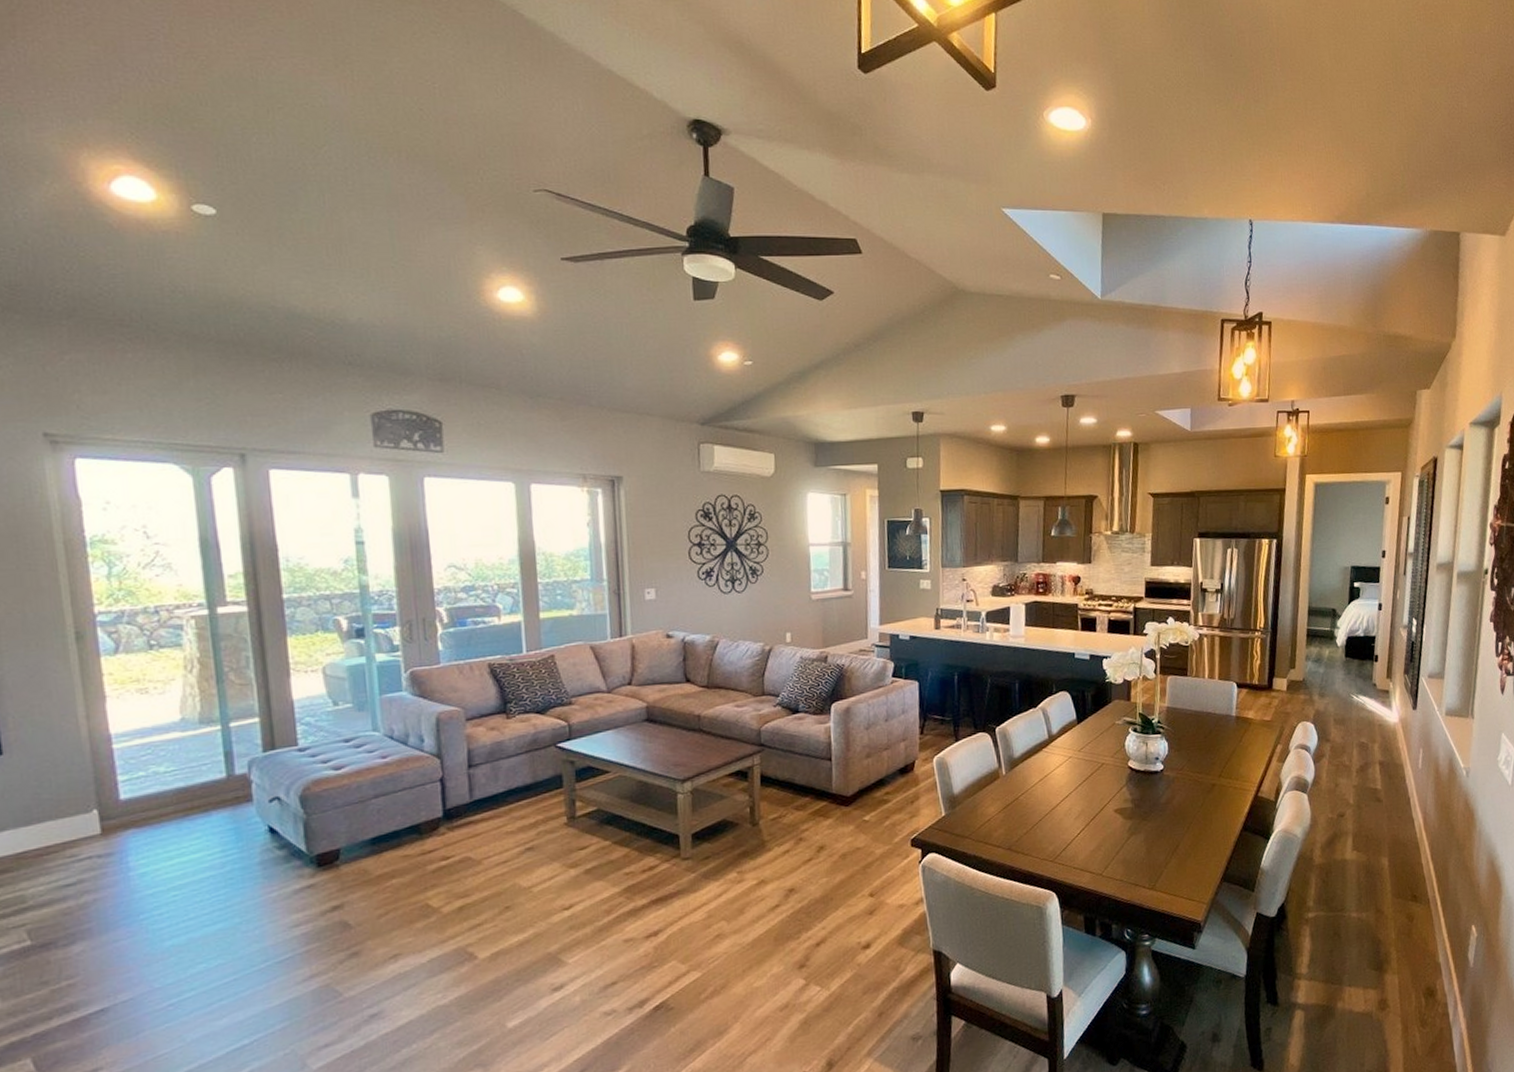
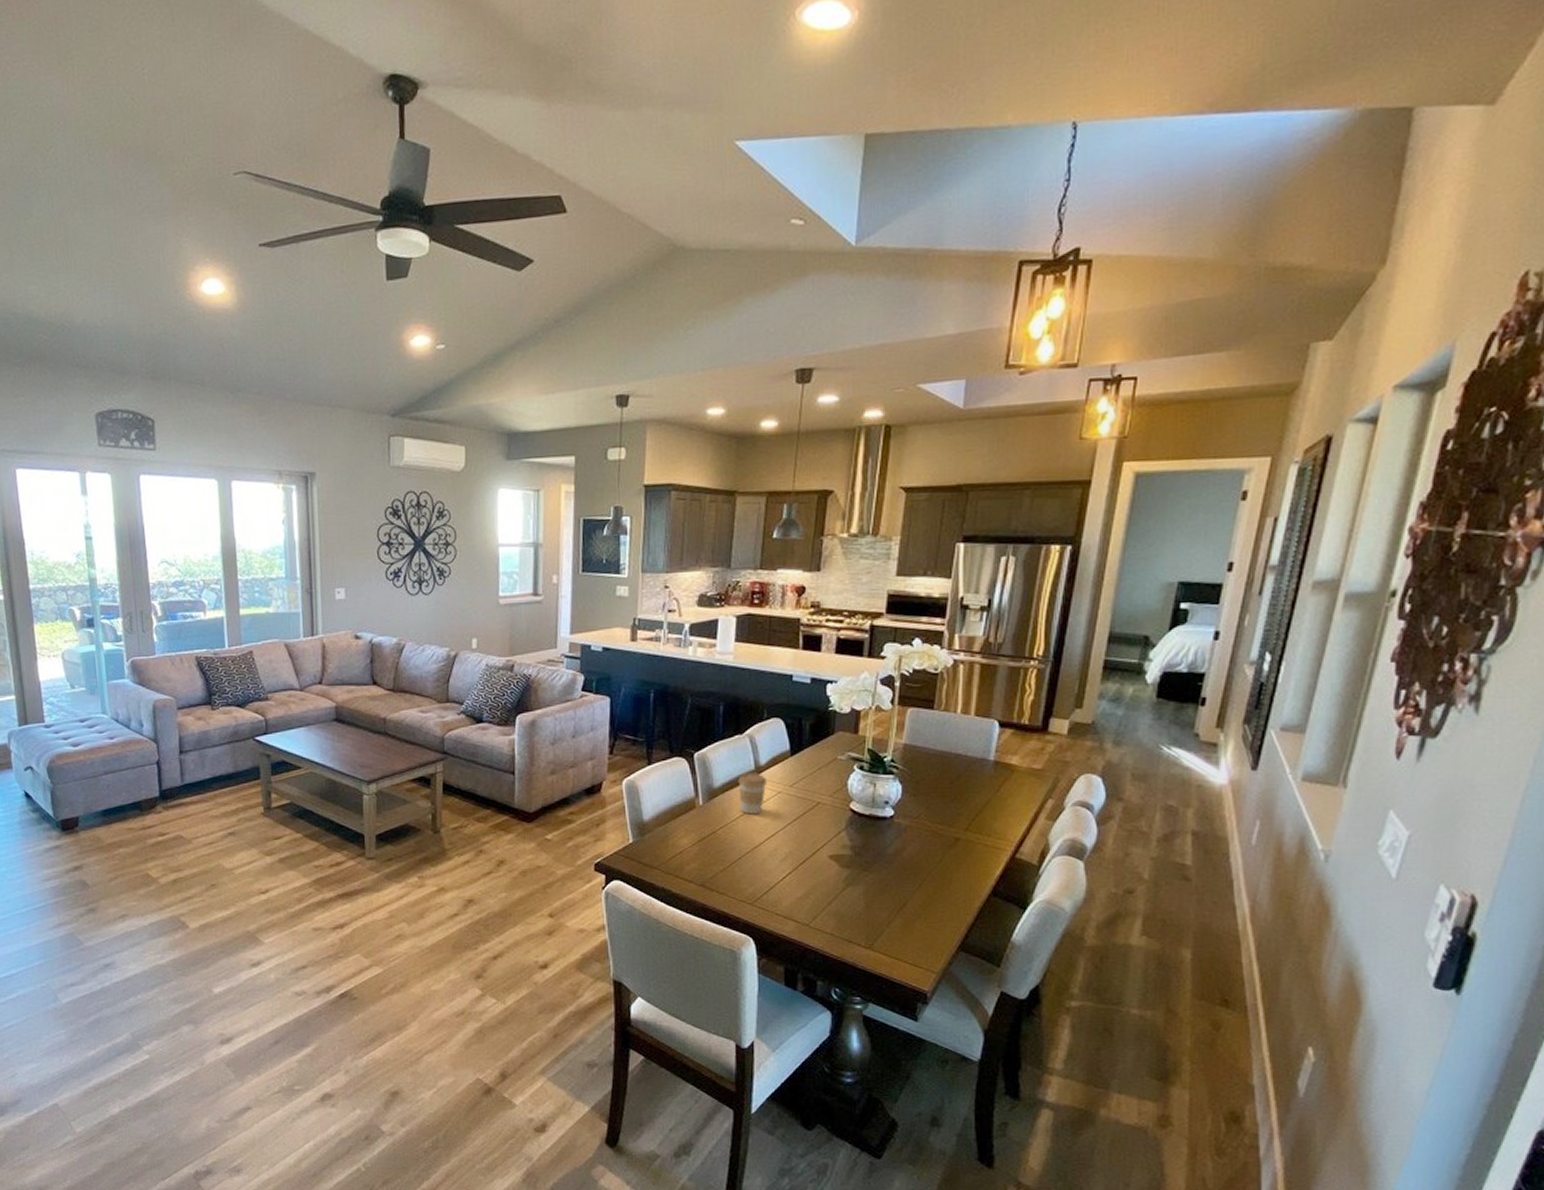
coffee cup: none [1035,741,1060,780] -> present [738,773,768,815]

